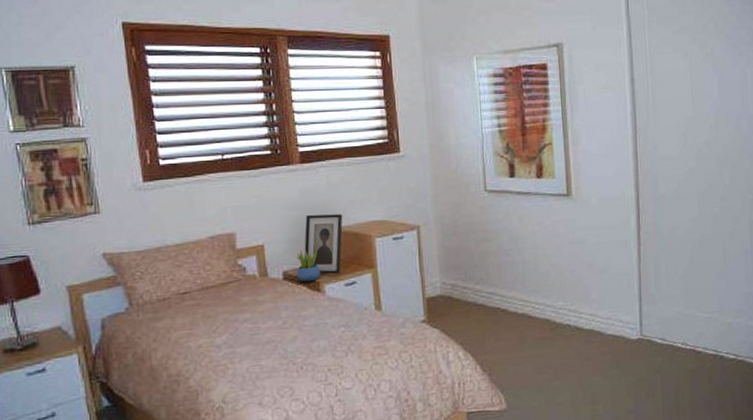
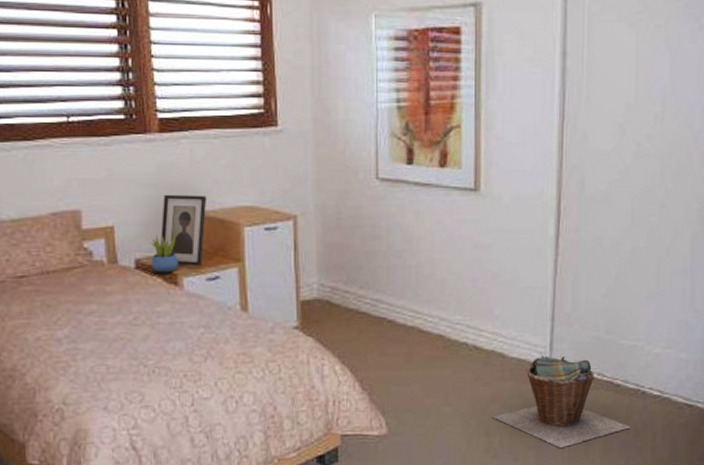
laundry basket: none [595,330,714,411] -> present [492,355,631,449]

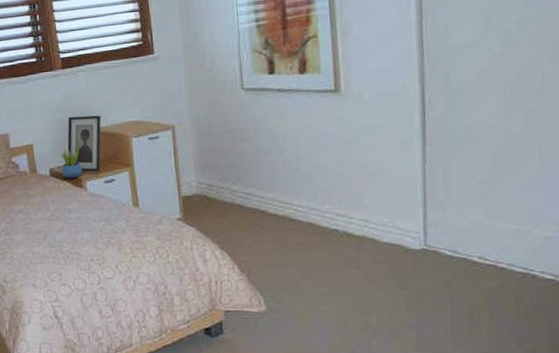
laundry basket: present [492,355,631,449] -> none [367,240,522,330]

